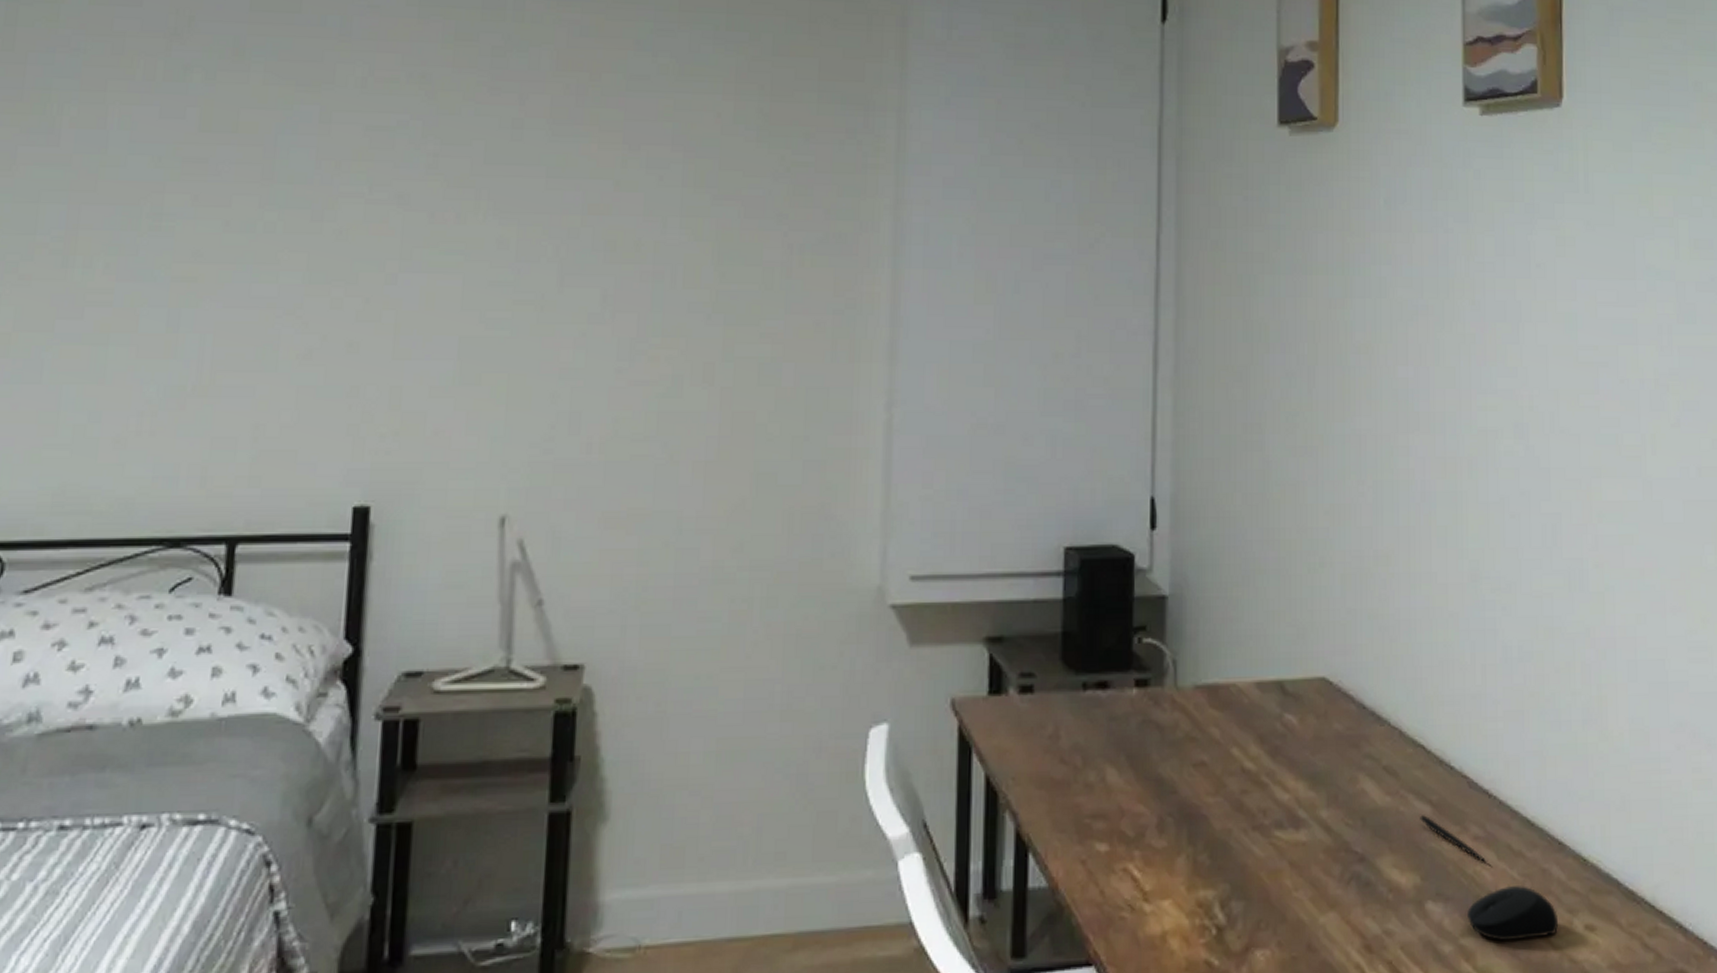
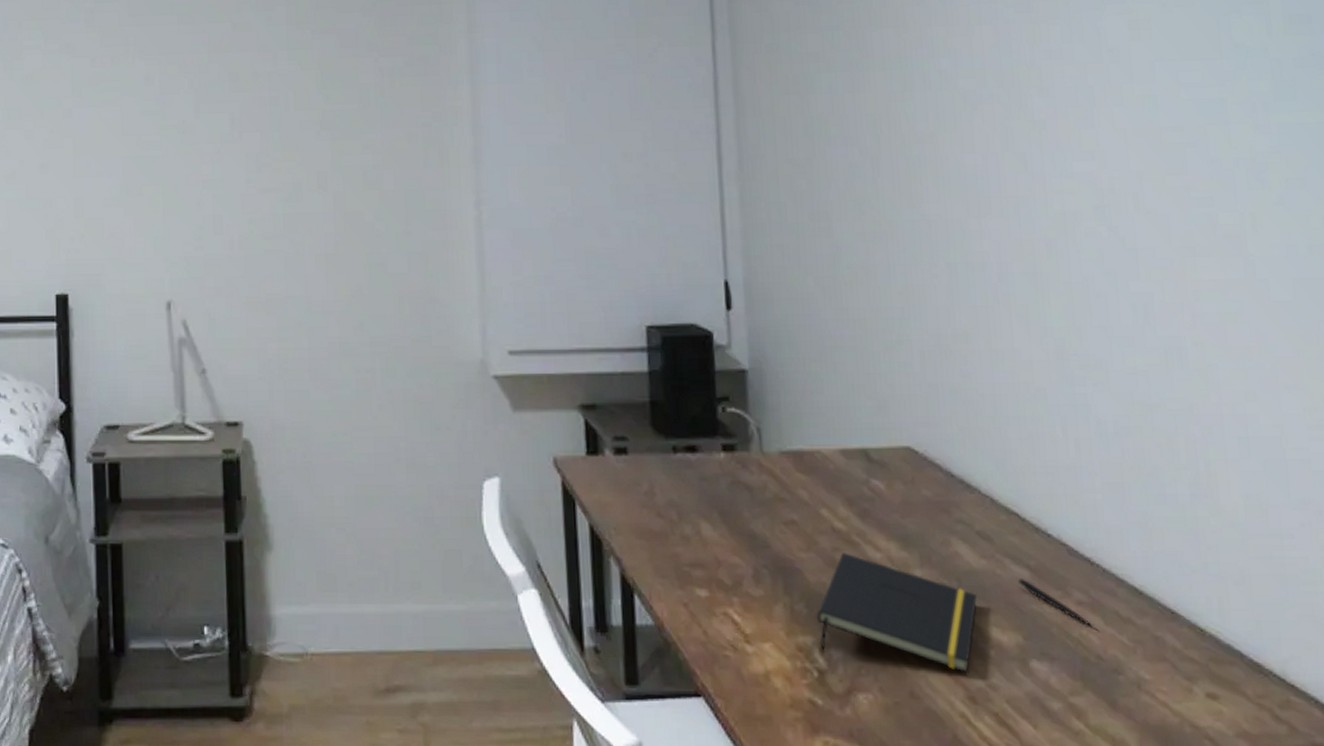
notepad: none [1219,795,1379,919] -> present [816,553,977,672]
computer mouse: present [1467,885,1559,942] -> none [1075,649,1177,703]

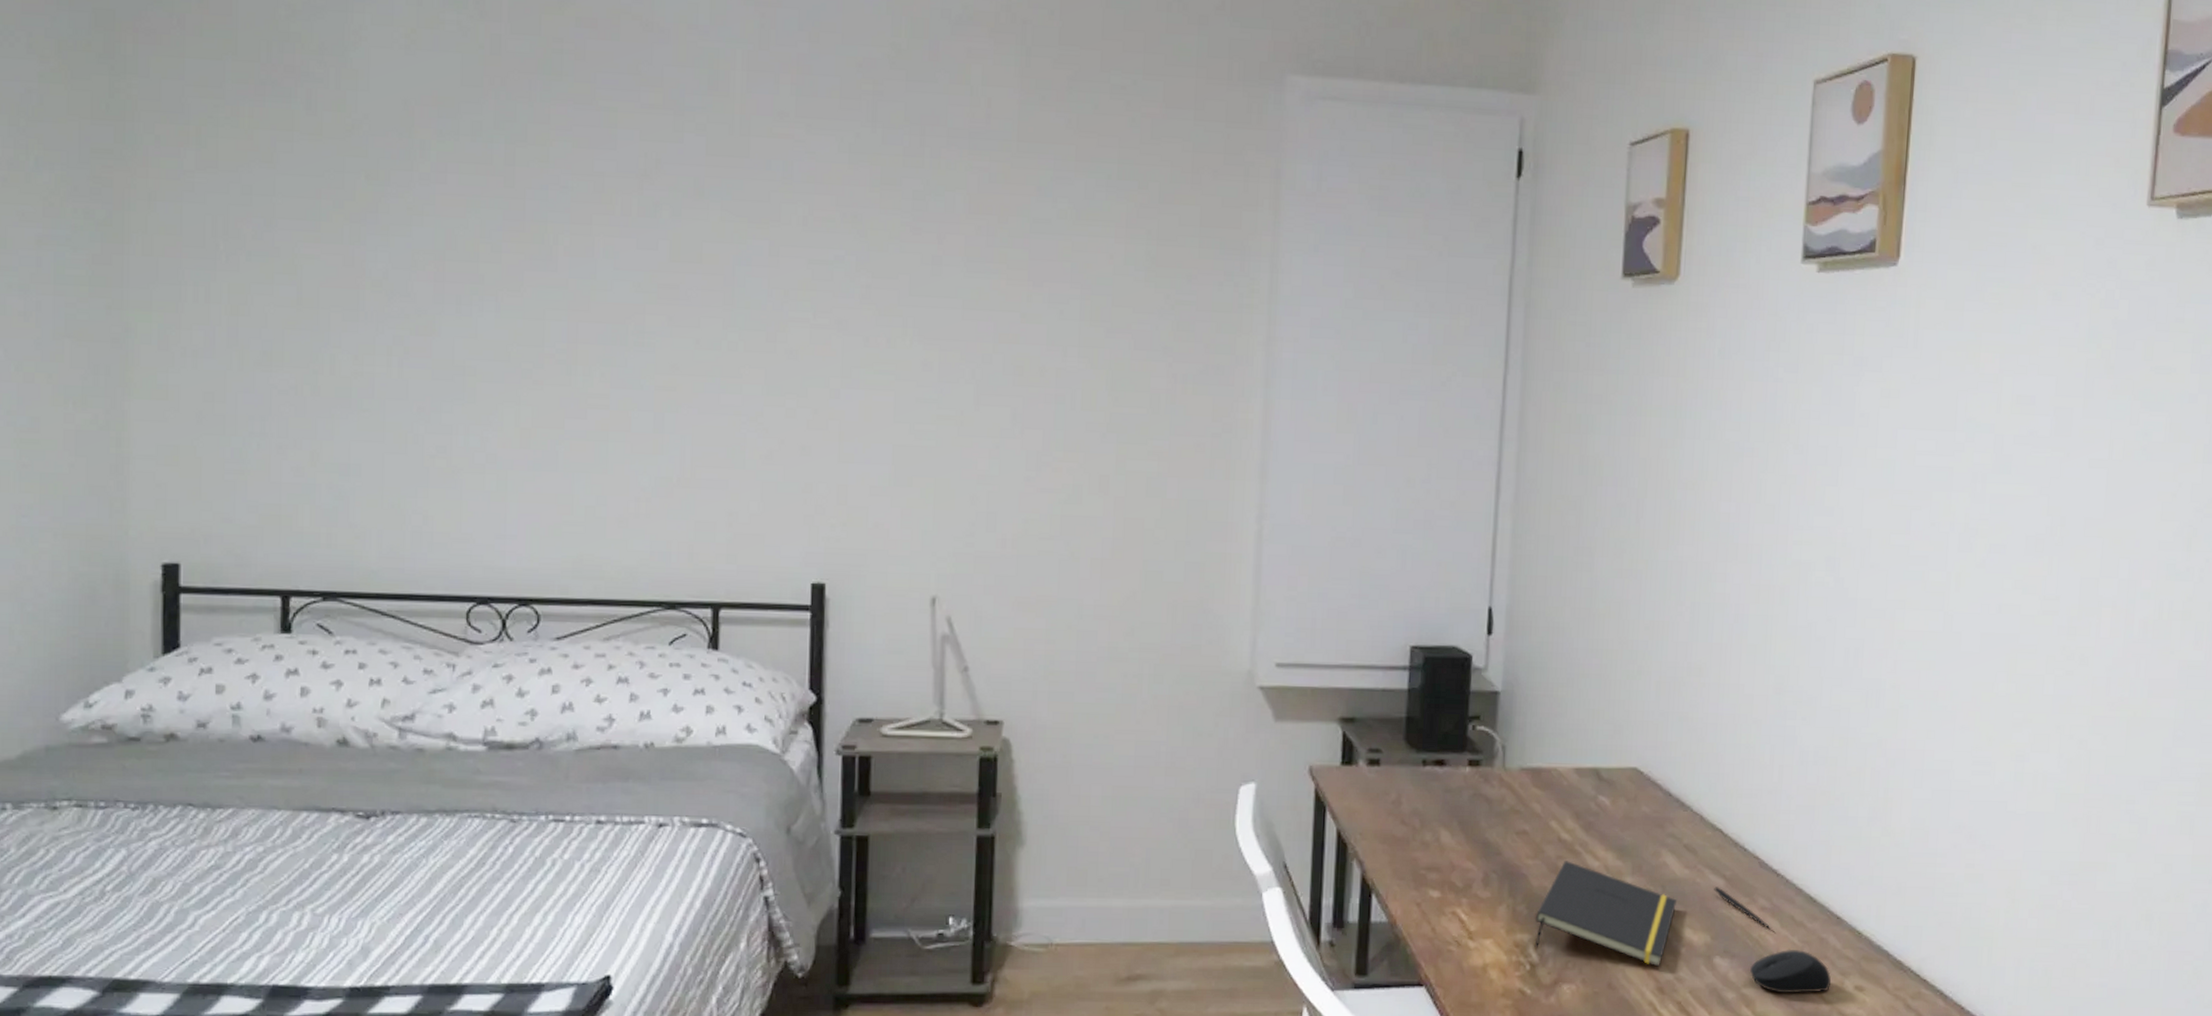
computer mouse: none [1075,649,1177,703] -> present [1750,949,1832,994]

